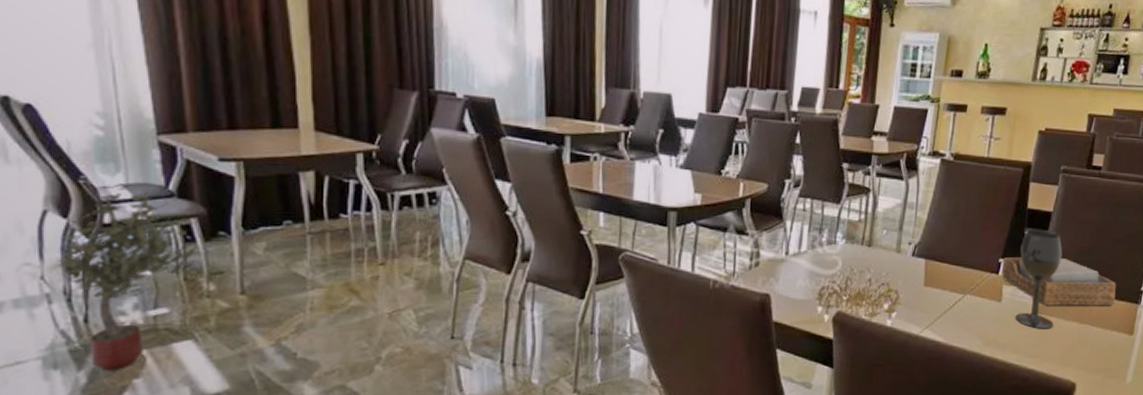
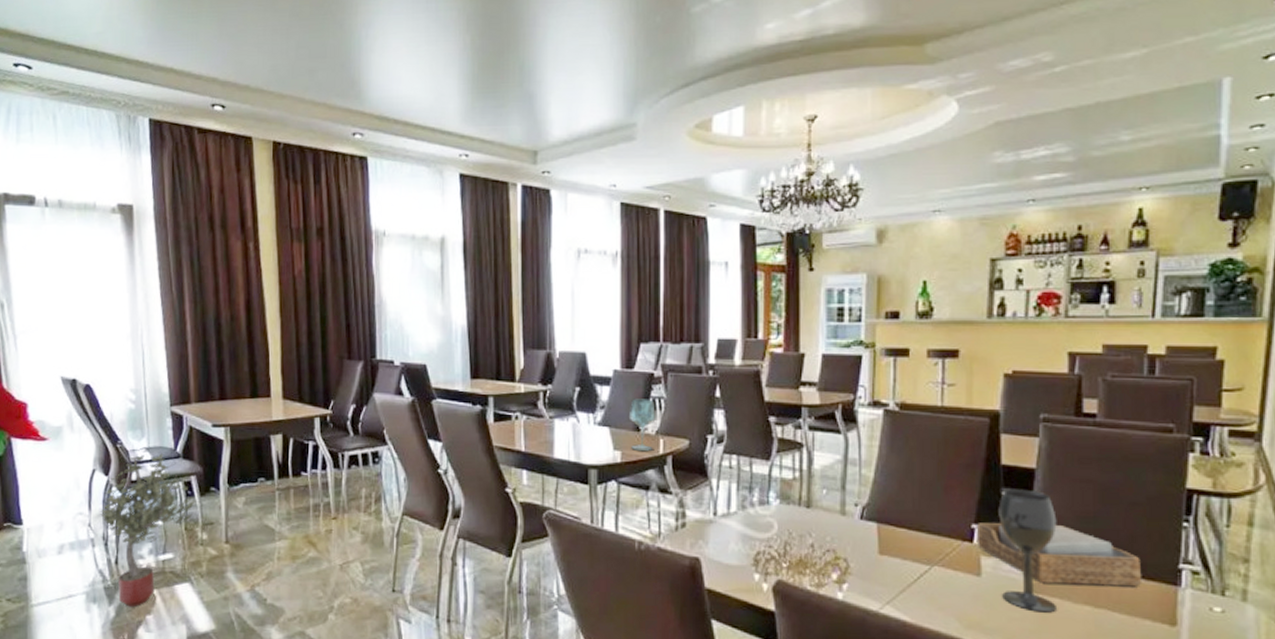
wine glass: none [711,143,739,195] -> present [628,399,657,452]

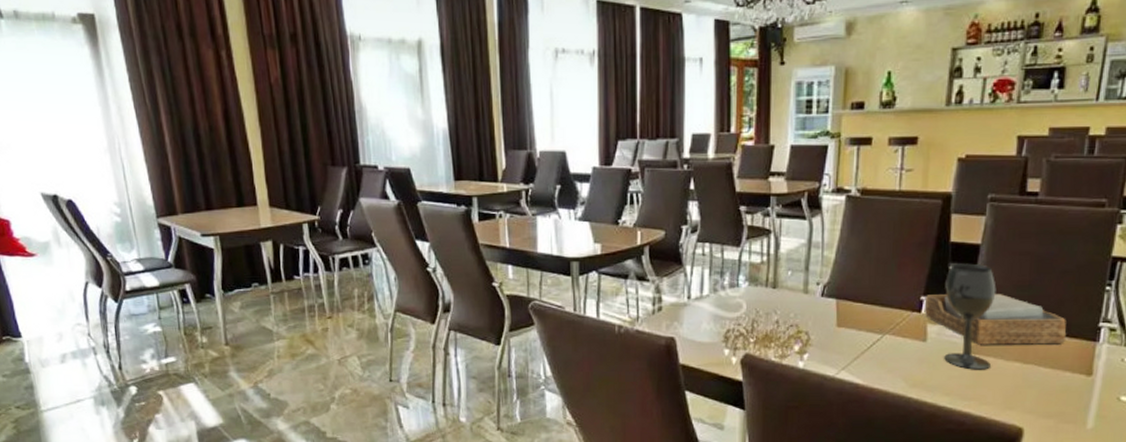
potted tree: present [100,453,195,606] -> none [98,263,192,407]
wine glass: present [628,399,657,452] -> none [607,194,635,244]

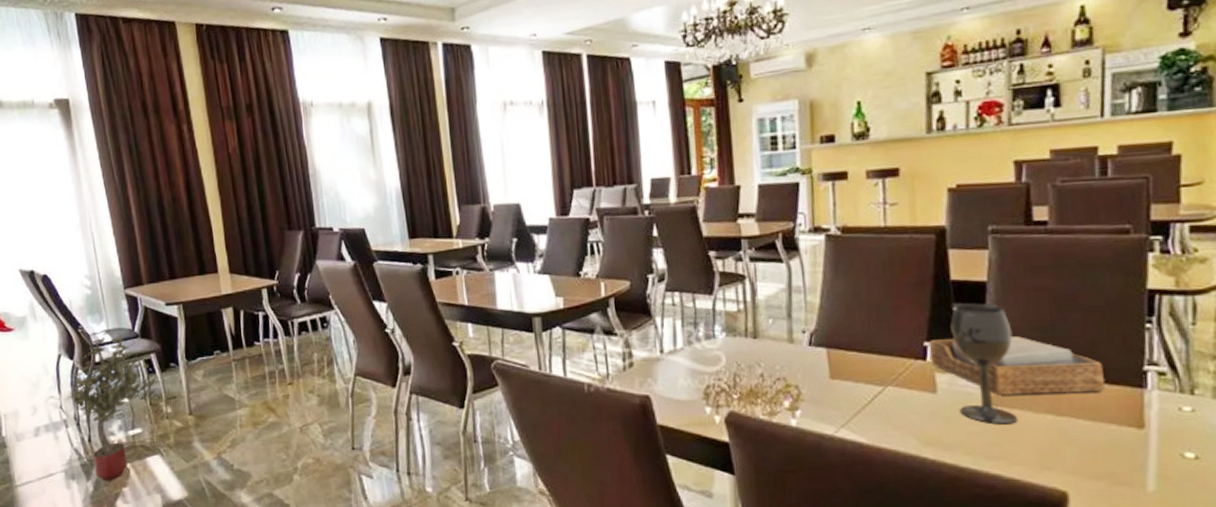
potted tree: none [98,263,192,407] -> present [69,334,157,480]

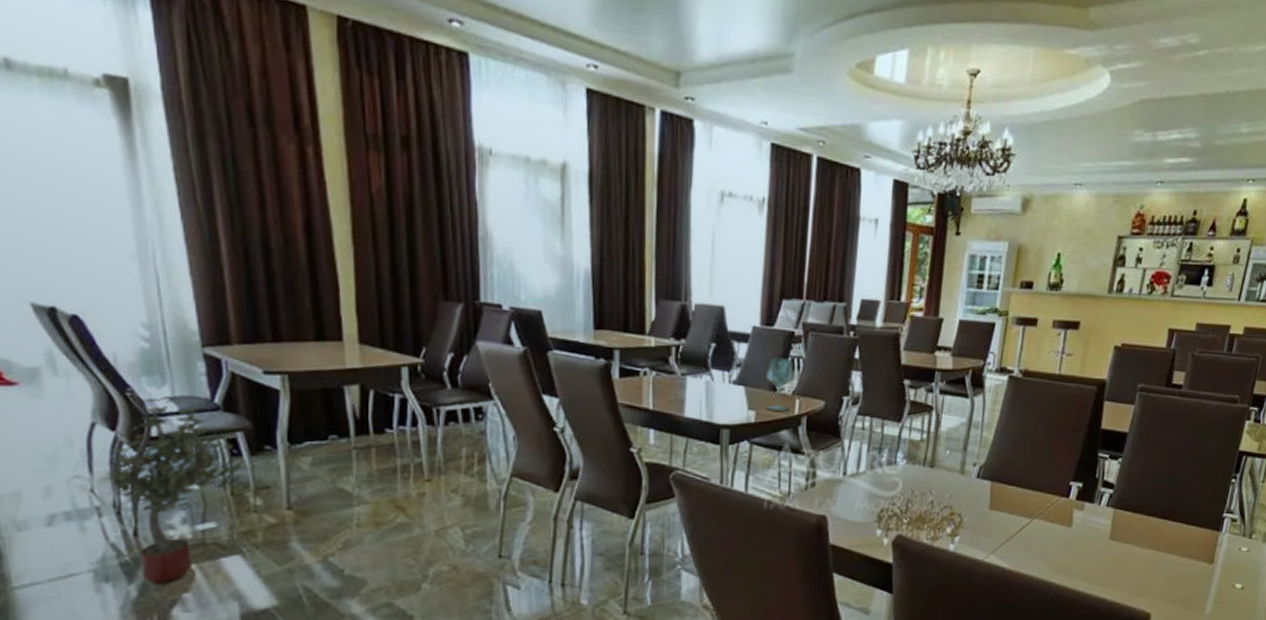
wine glass: none [567,244,597,297] -> present [765,357,795,412]
napkin holder: present [928,336,1106,395] -> none [1072,480,1196,533]
wine glass: present [950,303,1017,425] -> none [1086,450,1139,556]

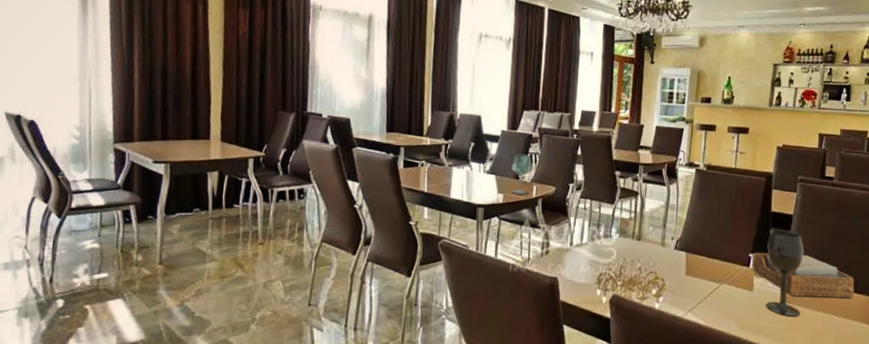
potted tree: present [107,404,244,584] -> none [37,184,133,320]
napkin holder: none [1072,480,1196,533] -> present [751,253,855,299]
wine glass: none [1086,450,1139,556] -> present [766,229,804,317]

